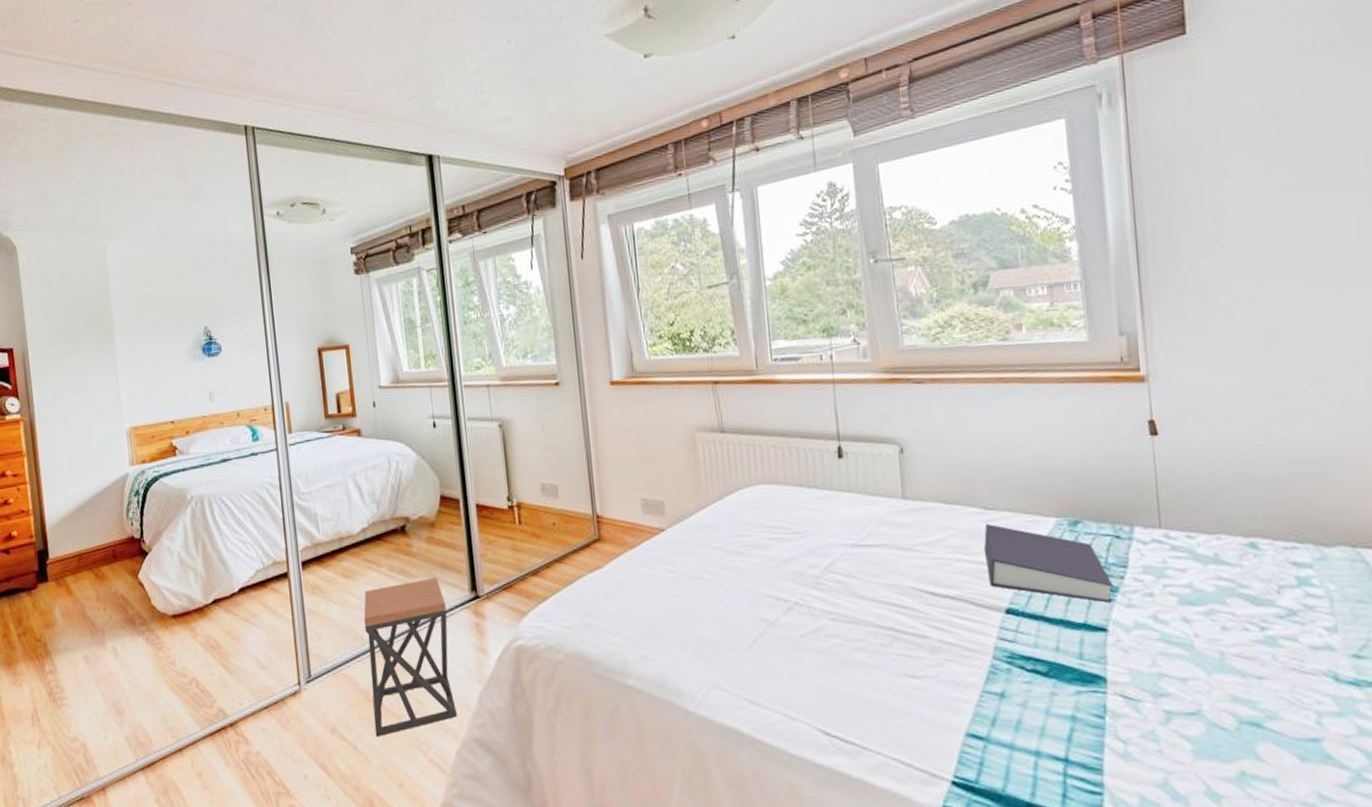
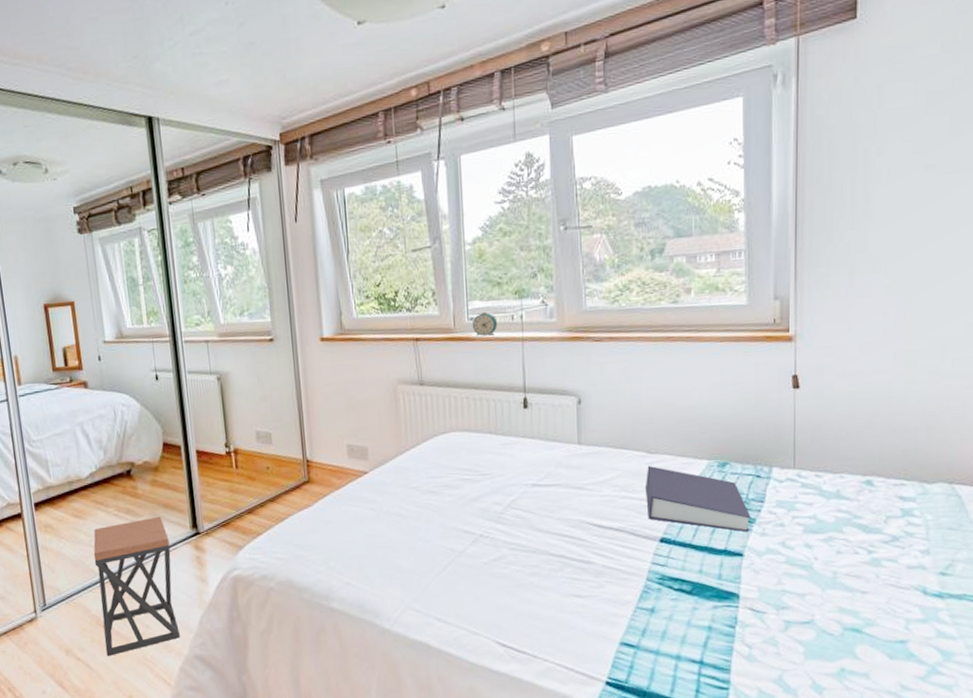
alarm clock: none [776,351,805,379] -> present [472,311,498,337]

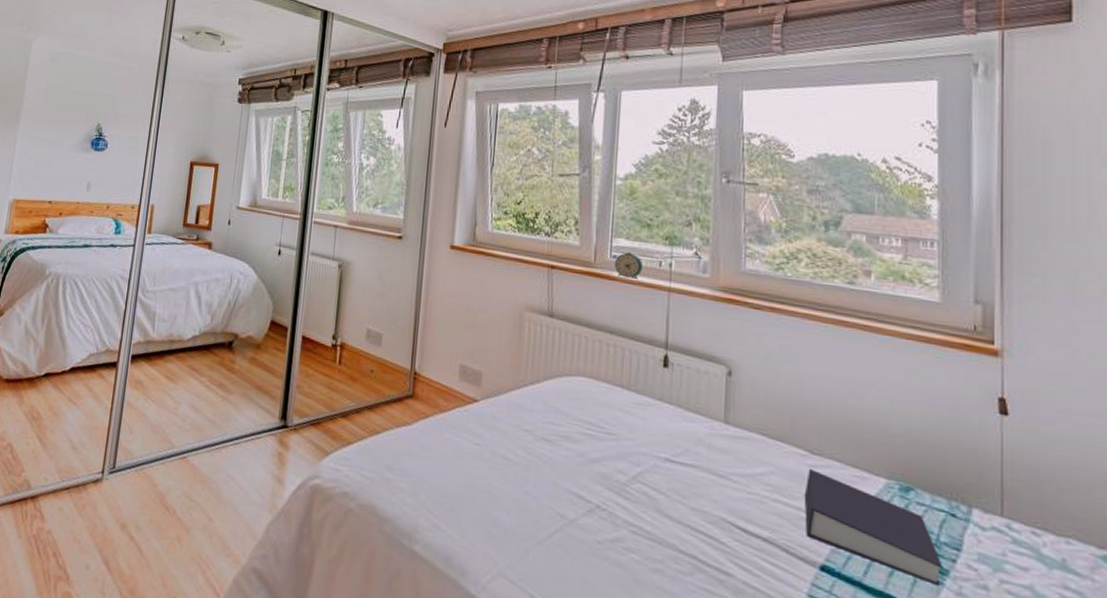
stool: present [93,516,180,656] -> none [161,396,255,544]

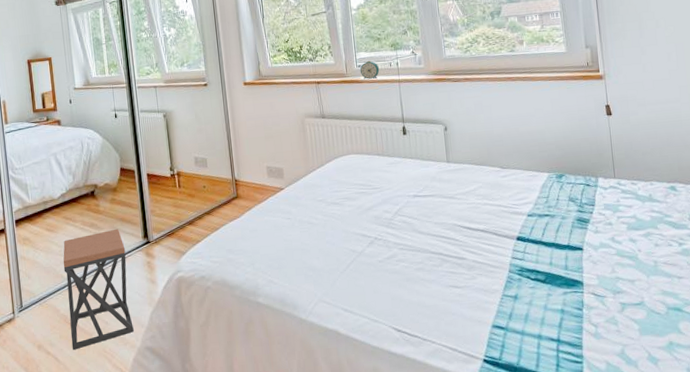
stool: none [161,396,255,544] -> present [63,229,134,350]
book: present [805,468,943,586] -> none [501,178,586,230]

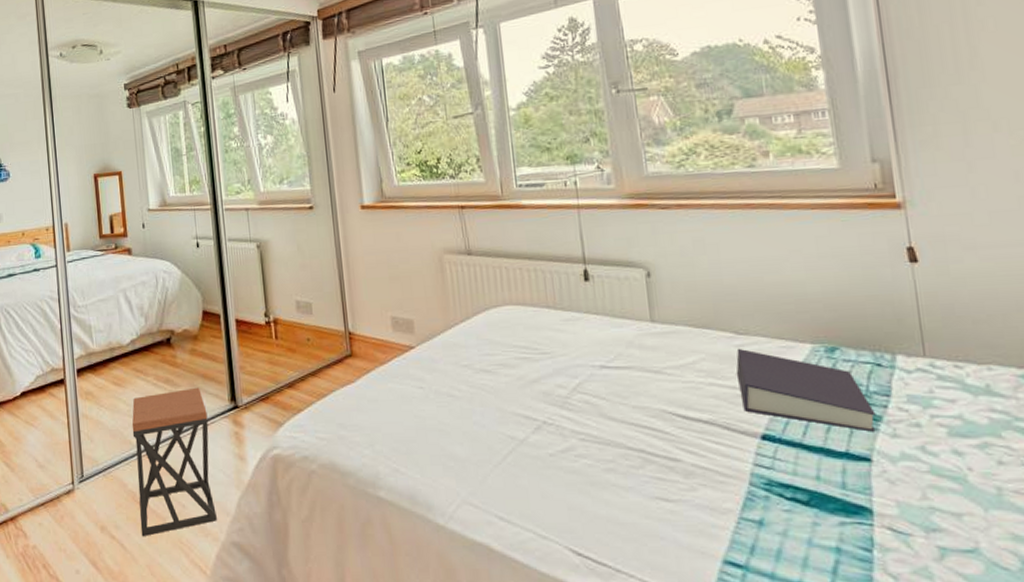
alarm clock: present [360,60,380,80] -> none [521,178,550,204]
book: none [501,178,586,230] -> present [736,348,876,432]

